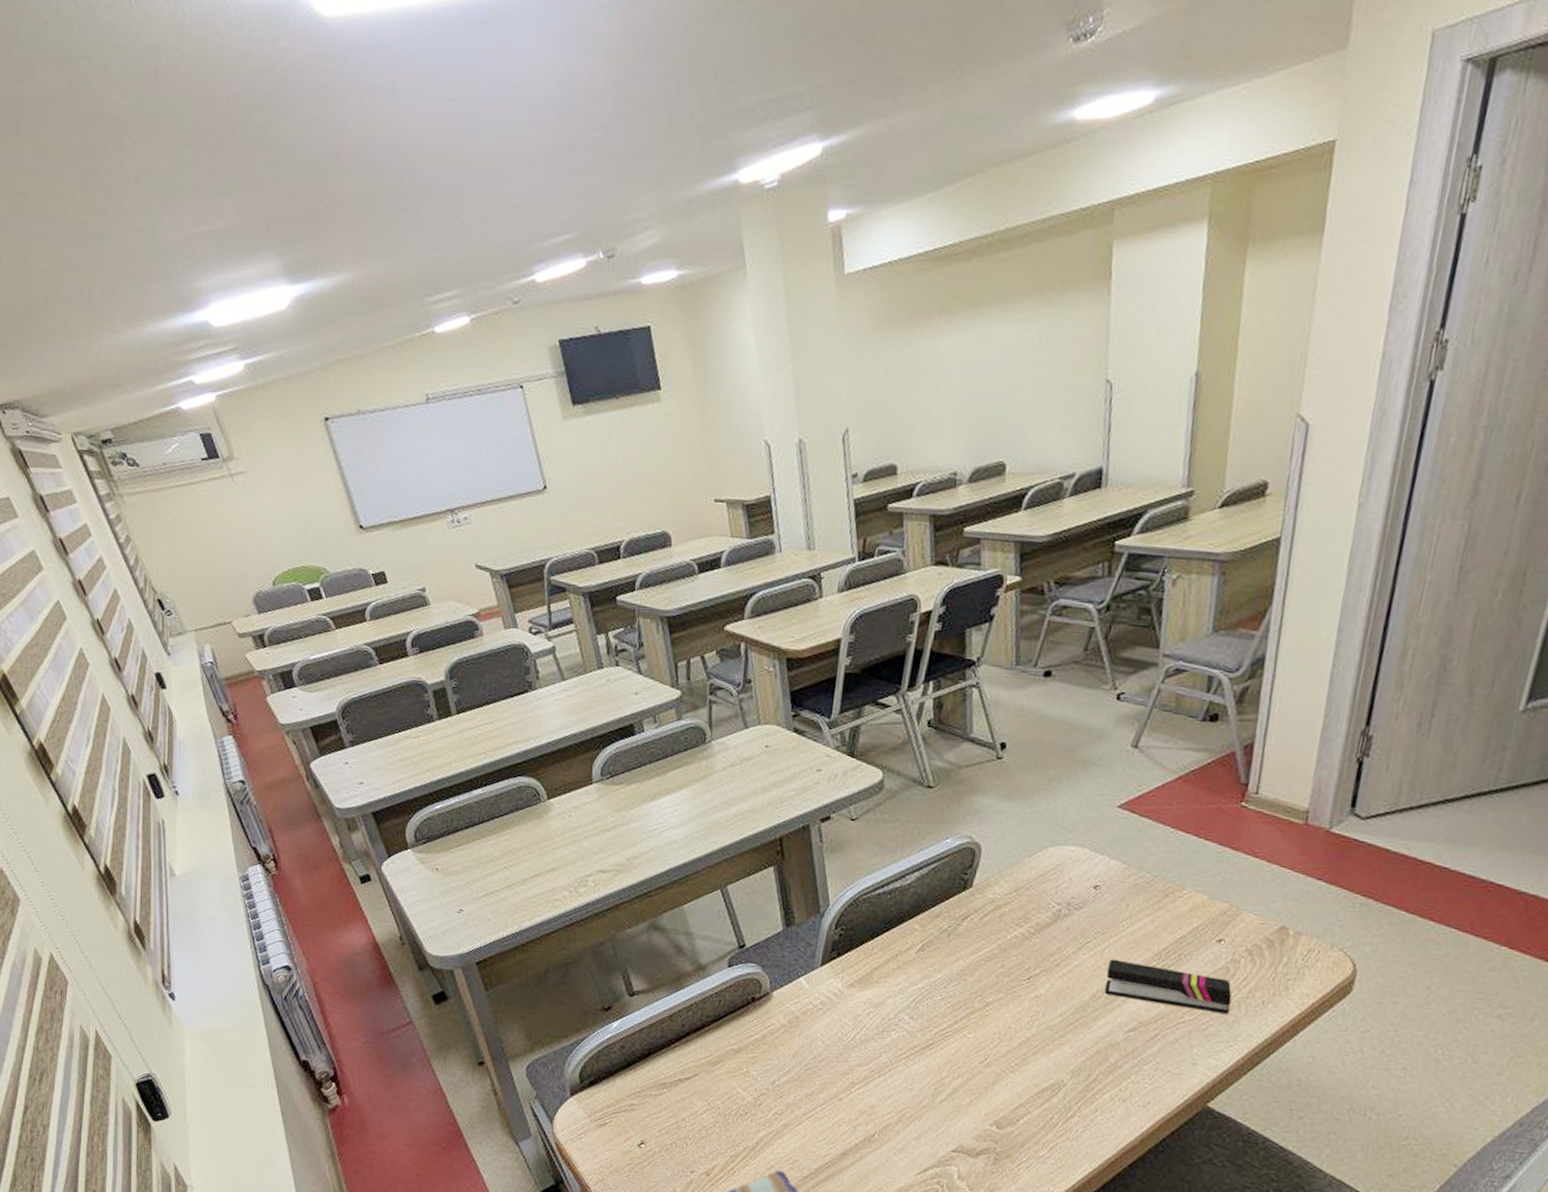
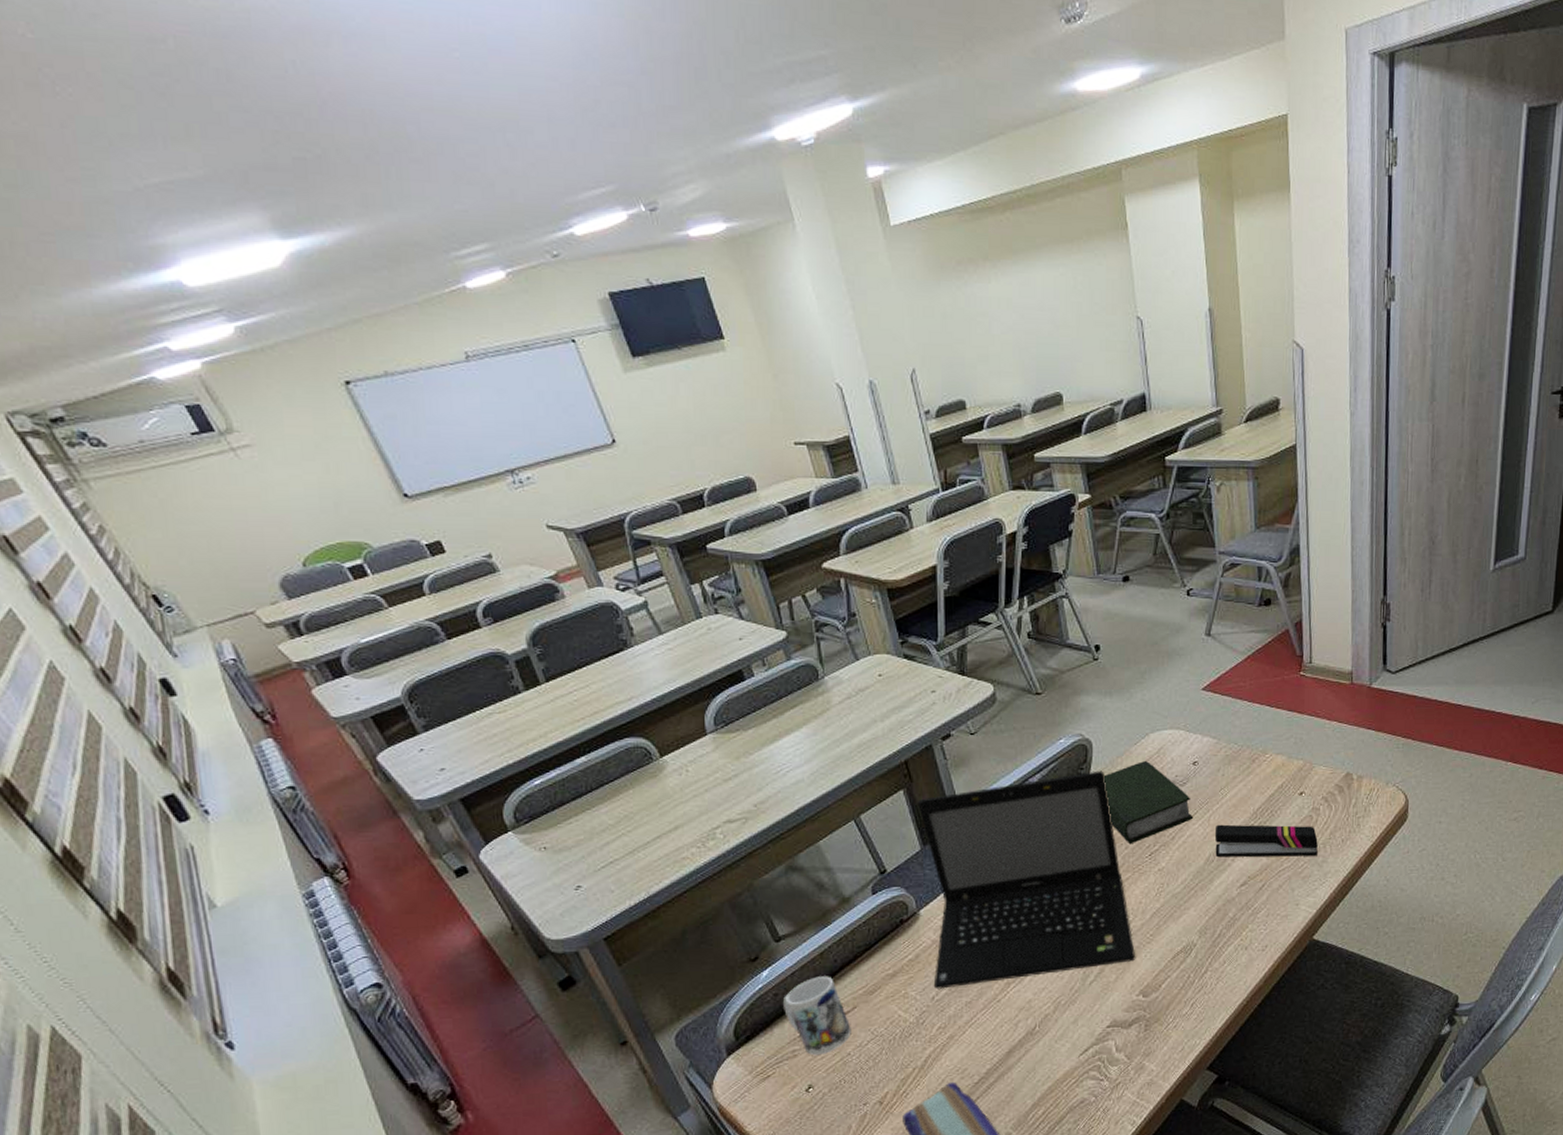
mug: none [627,1037,690,1115] -> present [782,976,851,1056]
laptop: none [776,878,996,1089] -> present [917,770,1136,989]
book: none [988,875,1085,964] -> present [1103,760,1194,845]

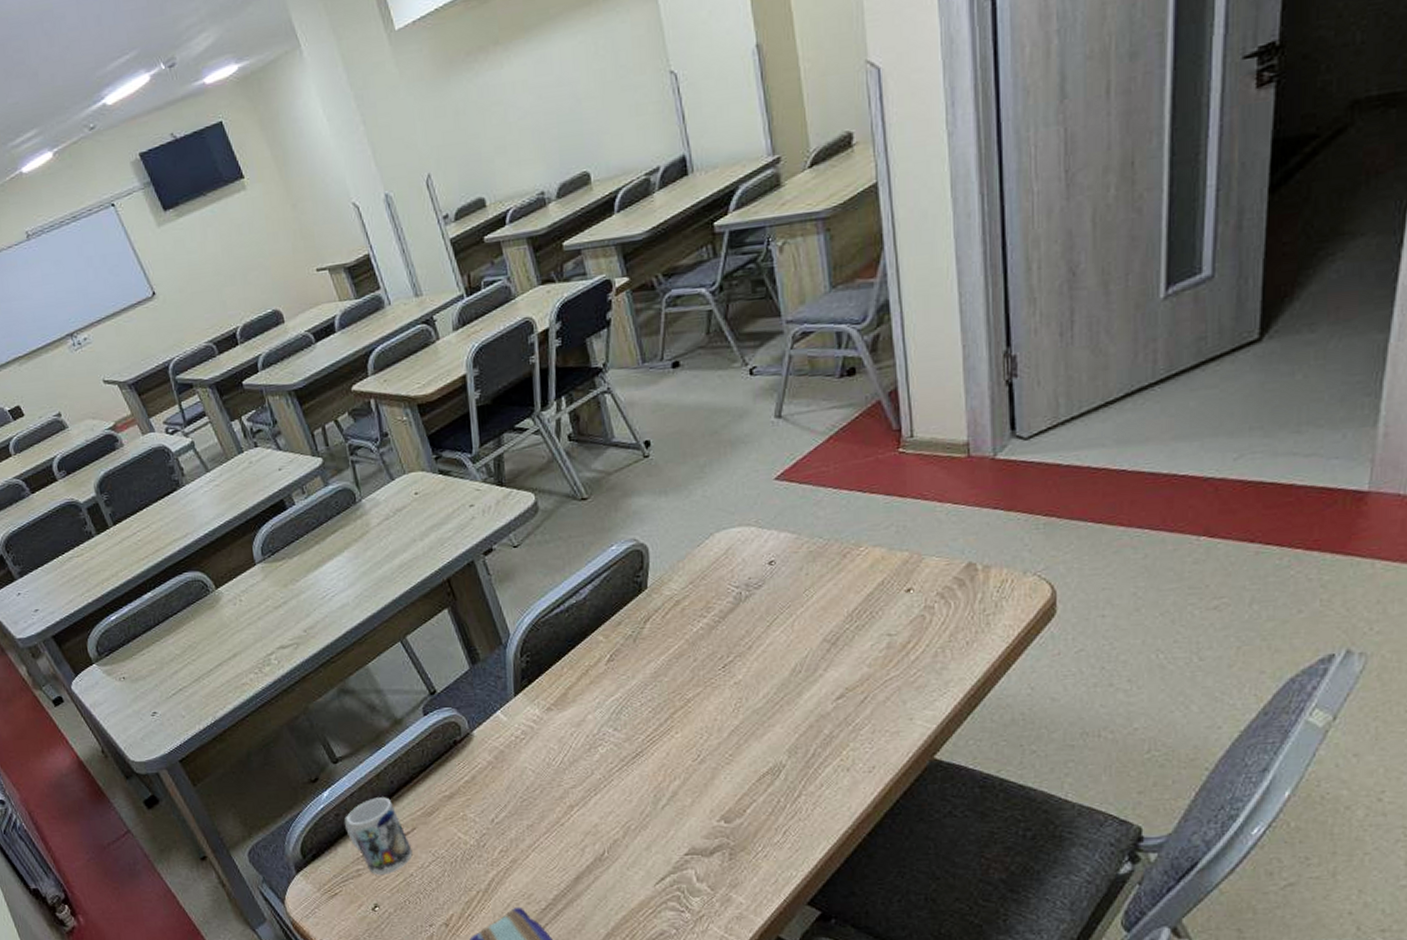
laptop: present [917,770,1136,989] -> none [462,577,714,812]
book: present [1103,760,1194,845] -> none [663,562,774,656]
stapler: present [1214,824,1318,858] -> none [800,627,934,668]

